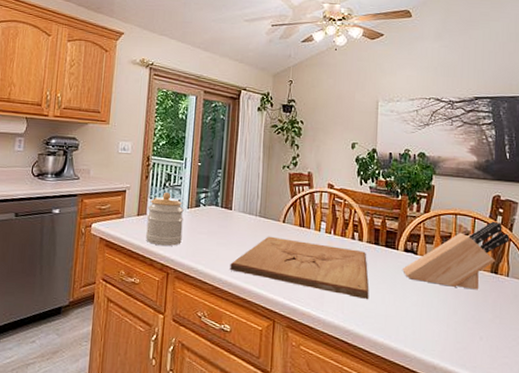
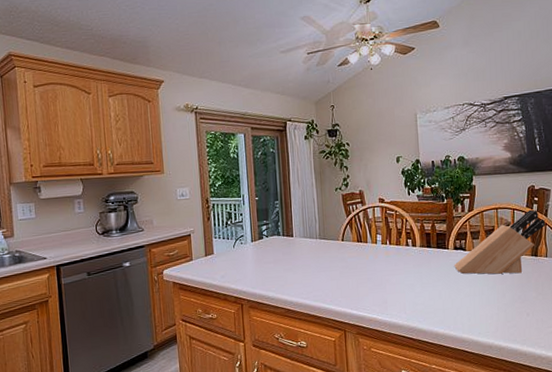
jar: present [146,192,184,246] -> none [214,229,251,281]
cutting board: present [230,236,370,300] -> none [298,255,427,298]

